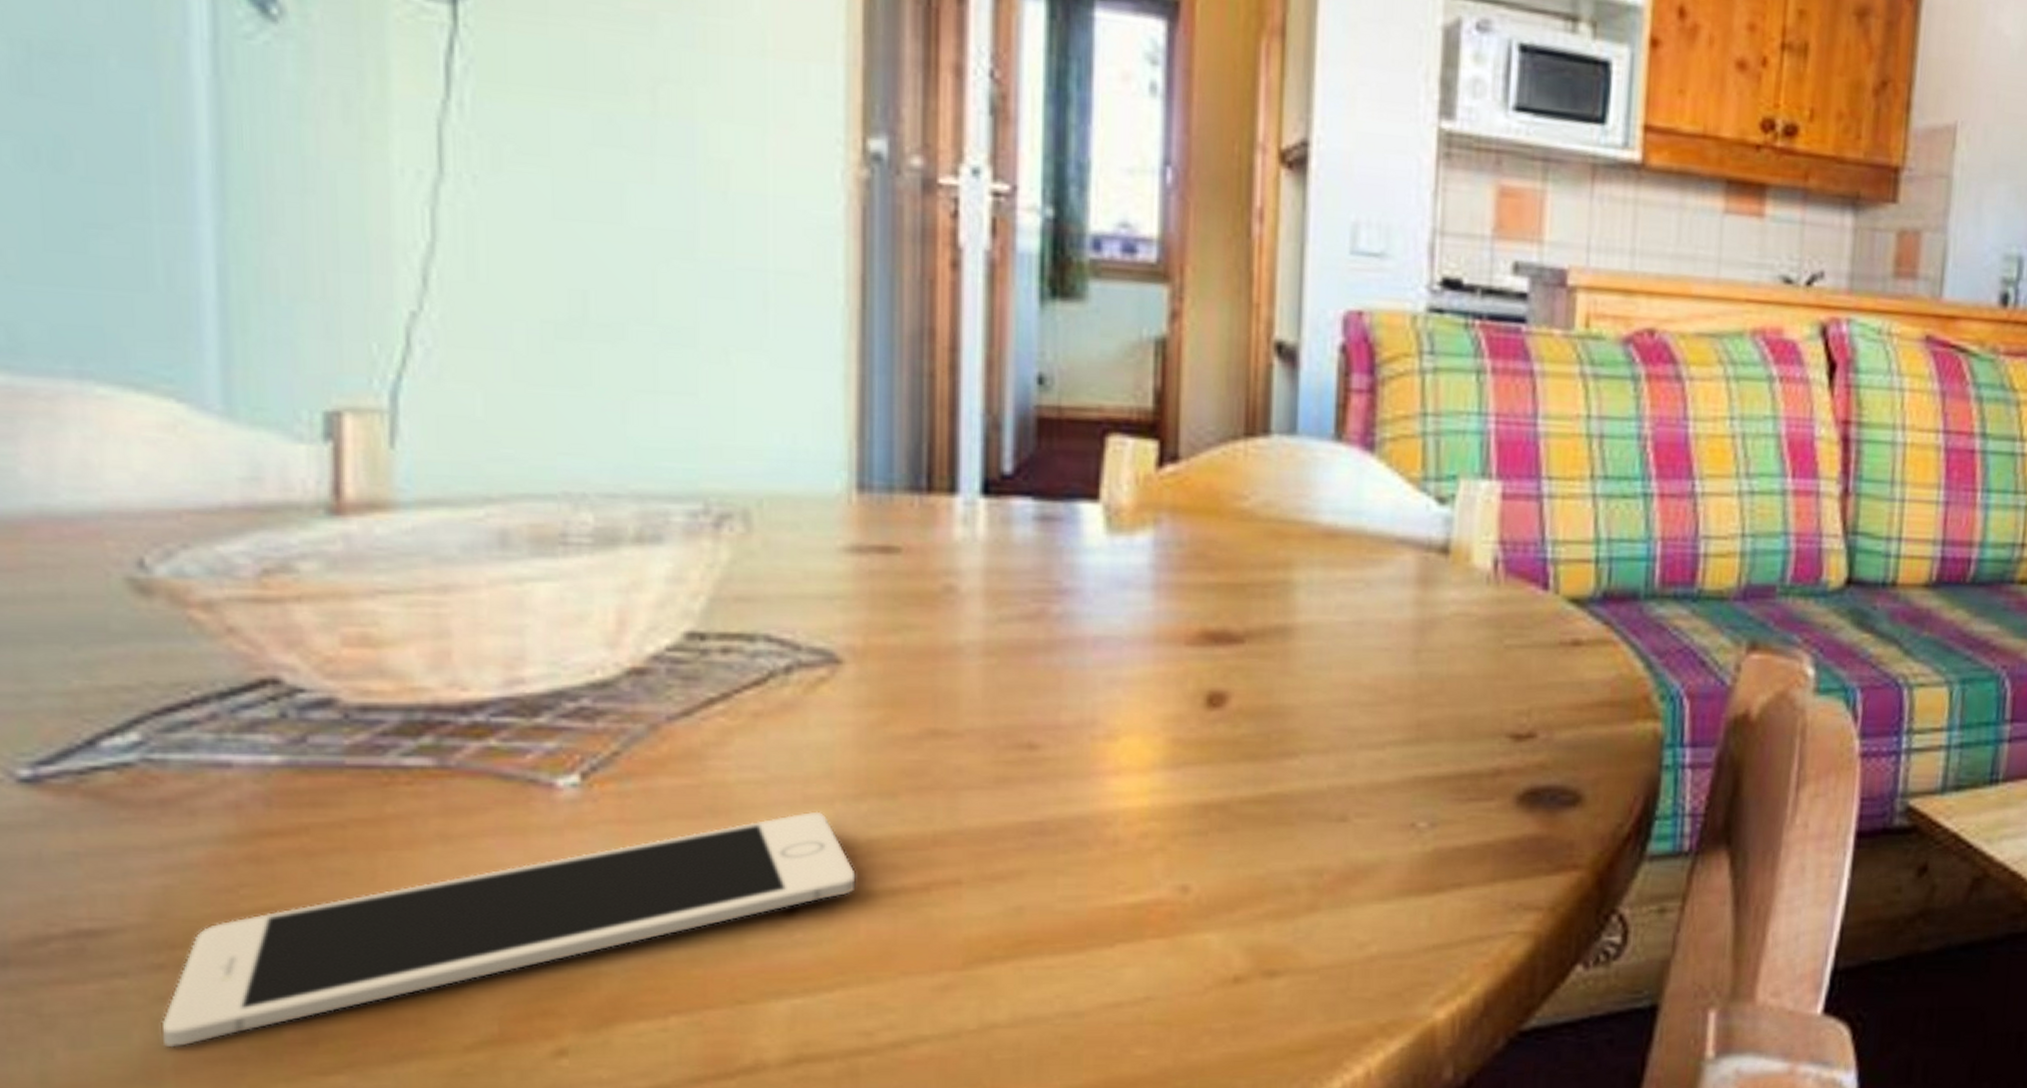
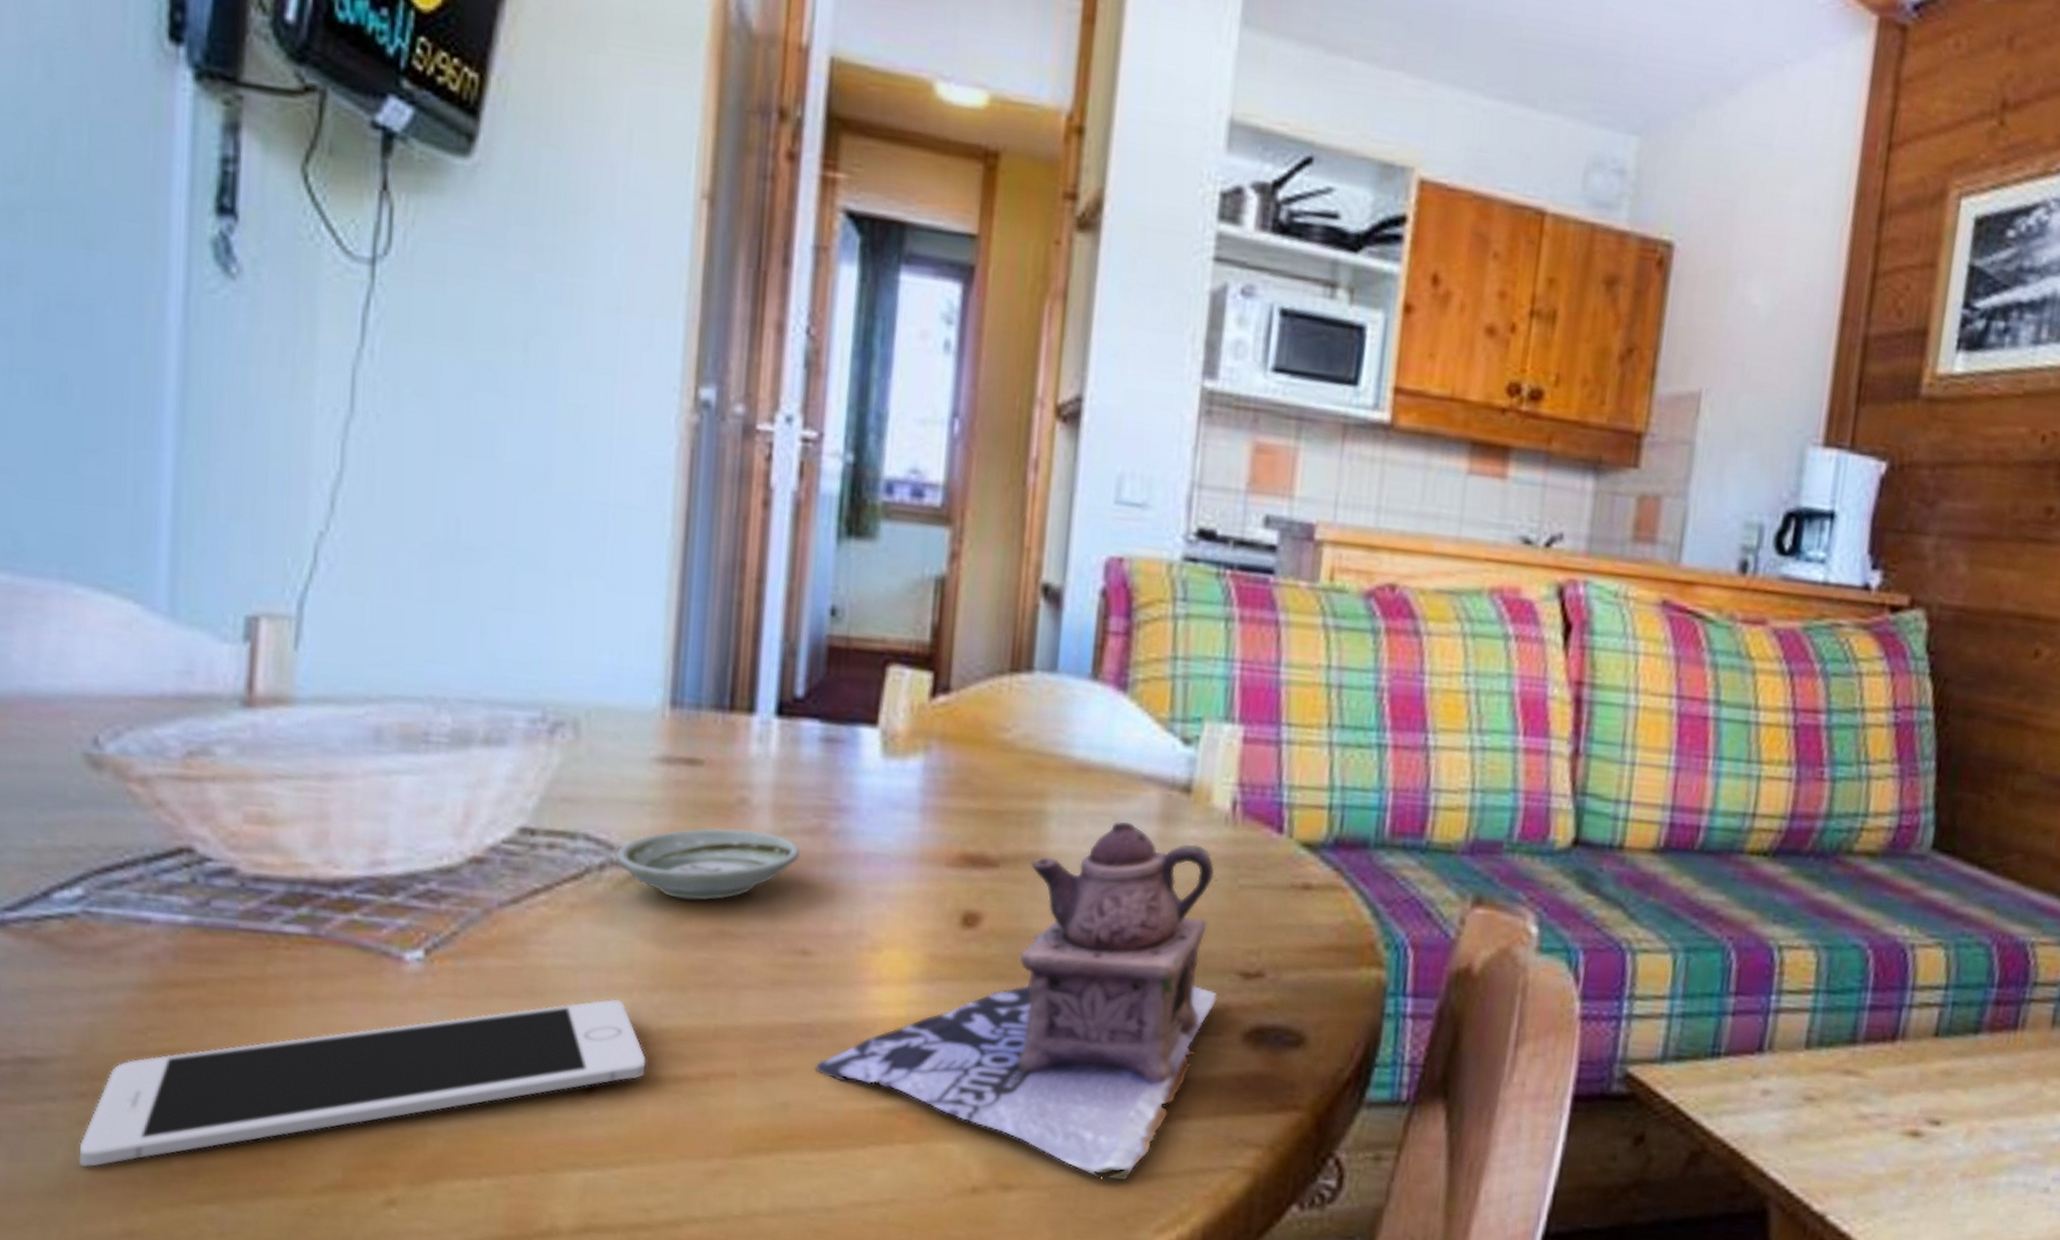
saucer: none [803,619,1020,699] -> present [615,827,801,900]
teapot: none [1051,587,1493,956] -> present [815,821,1223,1180]

